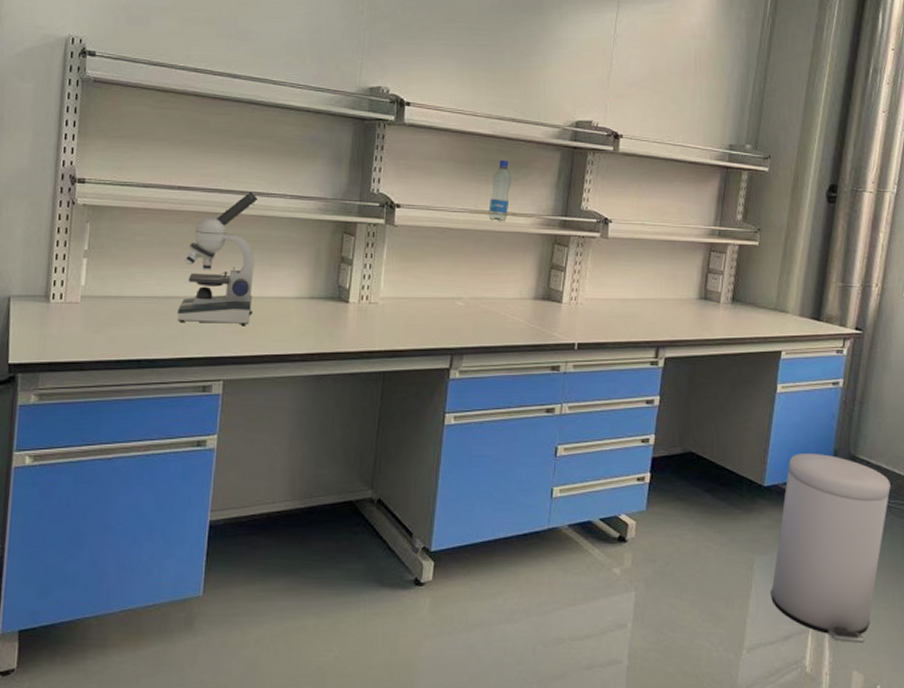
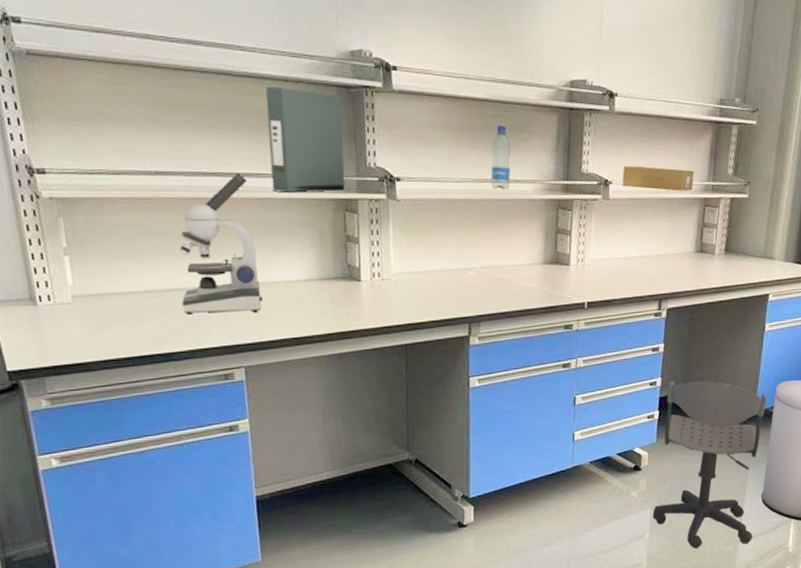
binder: none [280,117,355,214] -> present [266,87,345,193]
box: none [623,206,700,234] -> present [622,166,695,191]
office chair: none [637,440,779,653] -> present [652,380,767,549]

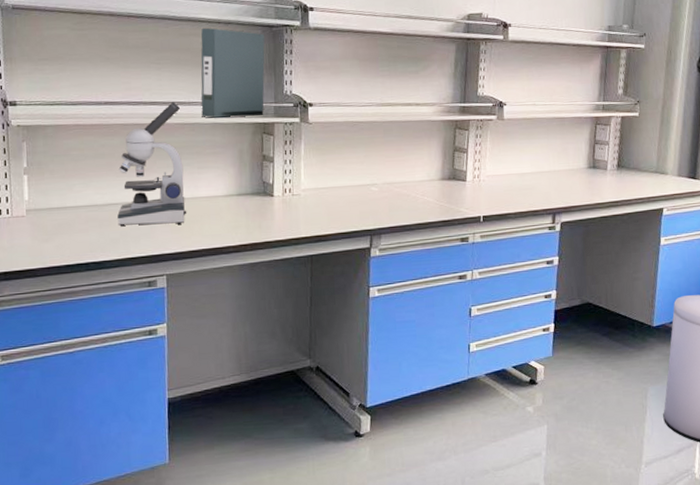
bottle: present [490,126,511,190] -> none [393,56,413,113]
box: present [622,166,695,191] -> none [516,88,586,111]
office chair: present [652,380,767,549] -> none [549,294,665,470]

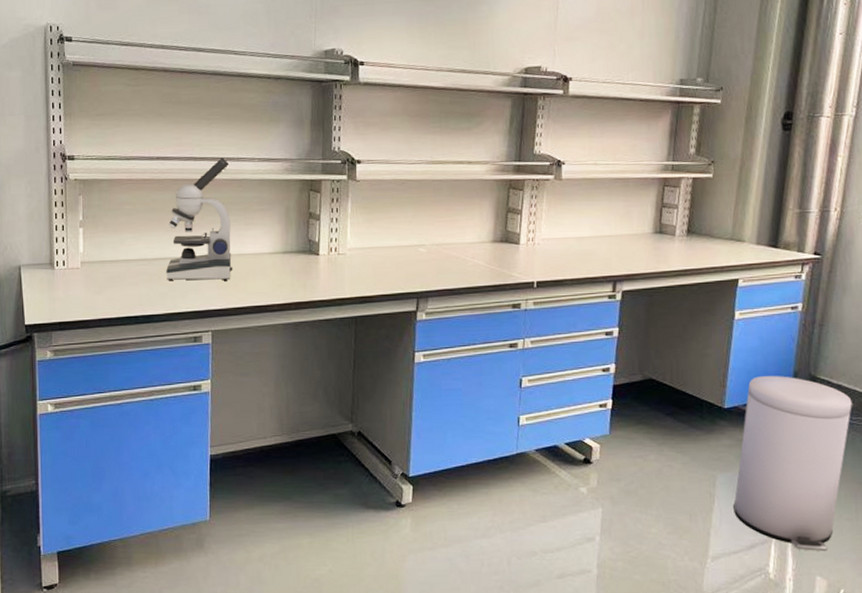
binder: present [201,28,265,118] -> none [249,83,314,174]

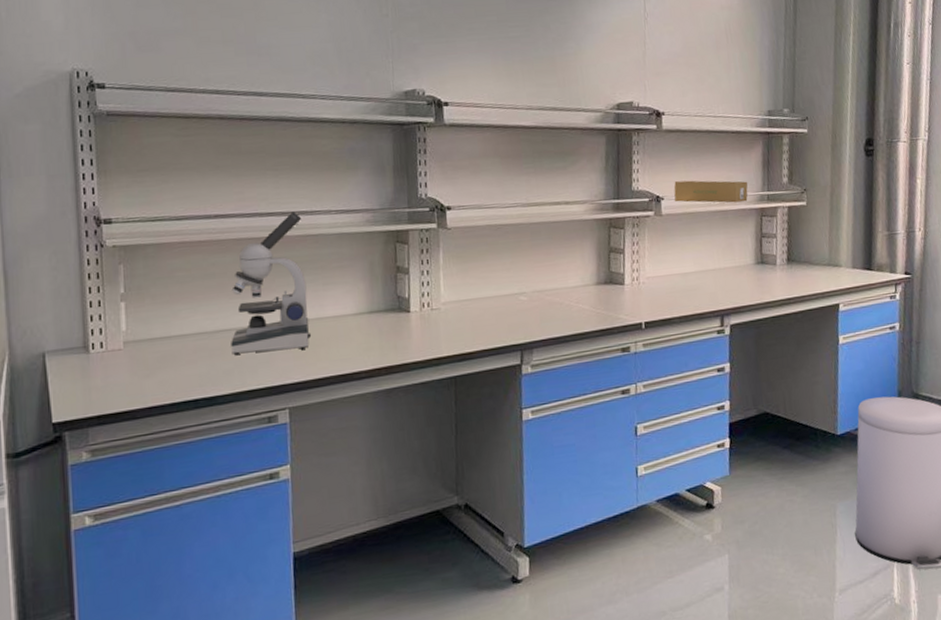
box: none [576,146,653,171] -> present [674,180,748,203]

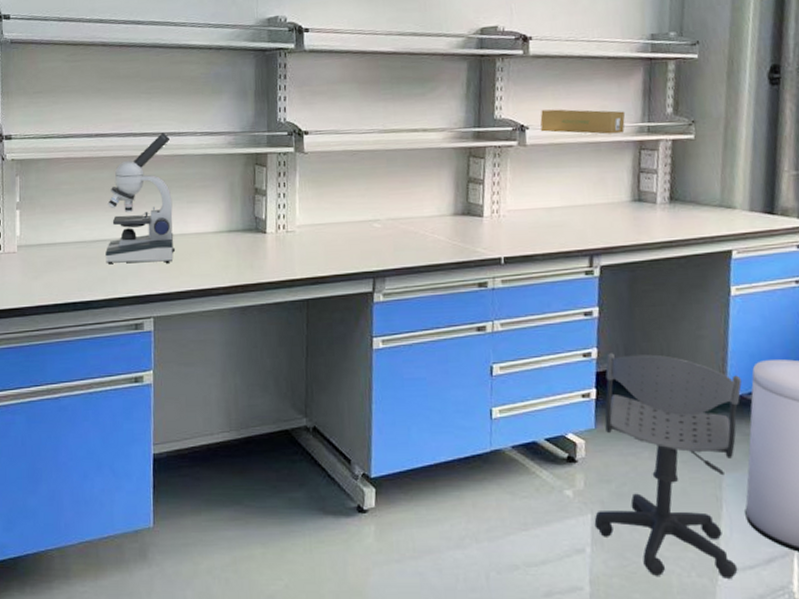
office chair: none [731,402,851,602] -> present [594,353,742,578]

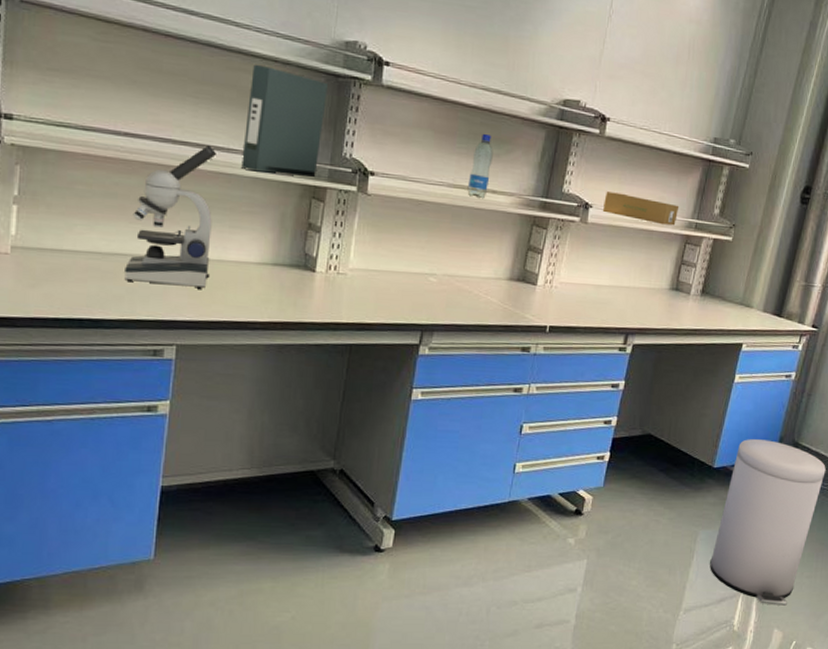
binder: none [191,54,257,149] -> present [241,65,328,178]
bottle: none [397,76,419,140] -> present [467,134,493,199]
office chair: present [594,353,742,578] -> none [588,422,728,614]

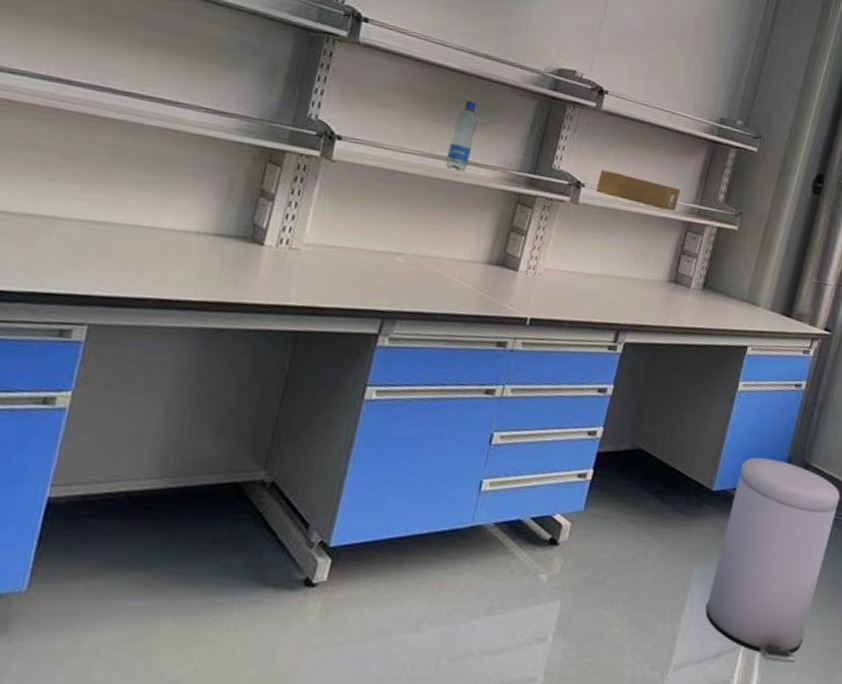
microscope: present [124,145,218,290] -> none [35,97,163,261]
binder: present [241,65,328,178] -> none [189,13,297,140]

